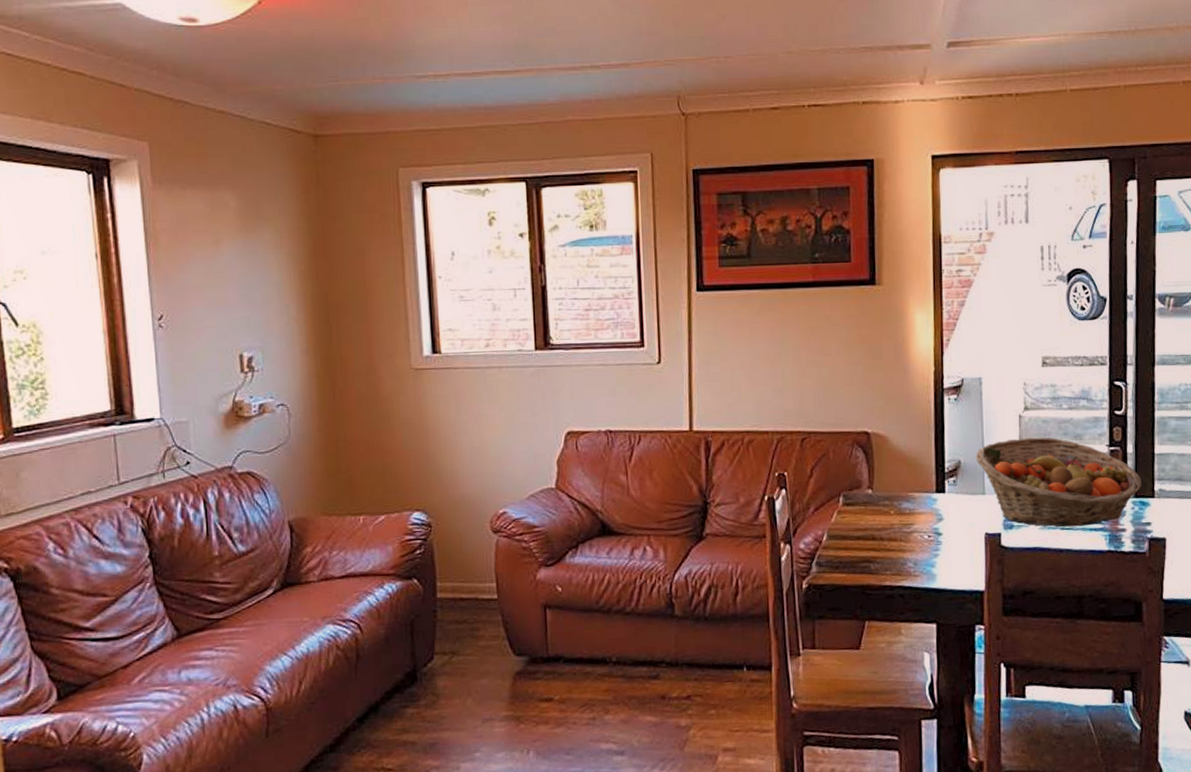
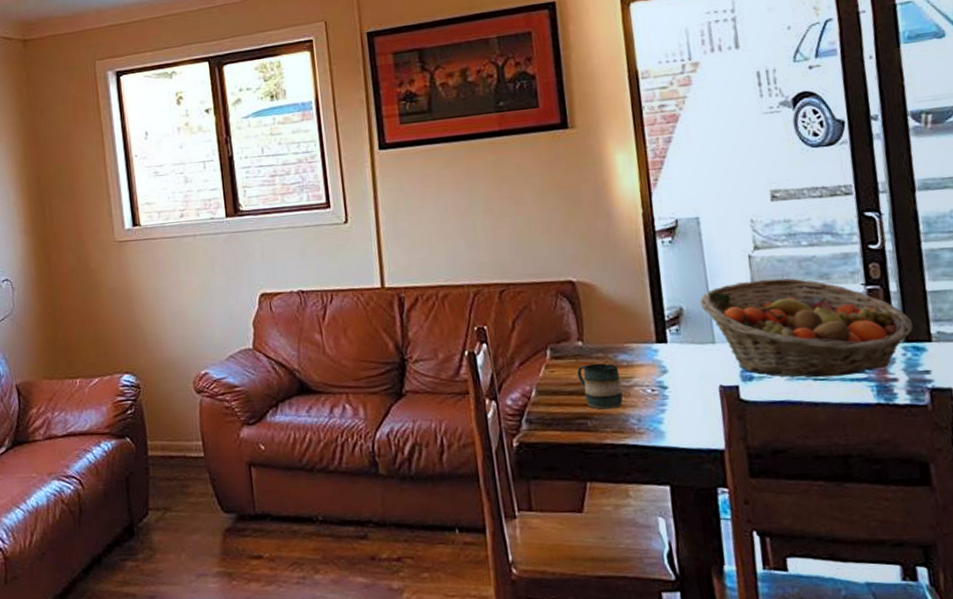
mug: none [865,510,904,554] -> present [577,363,623,410]

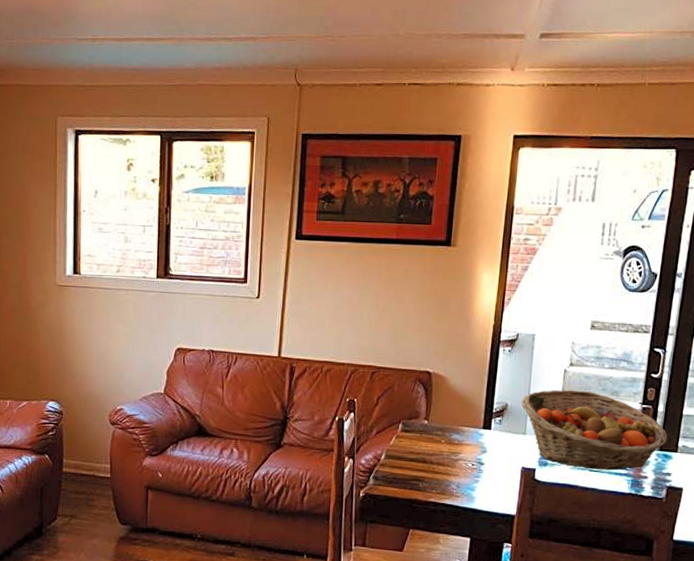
mug: present [577,363,623,410] -> none [419,439,451,476]

